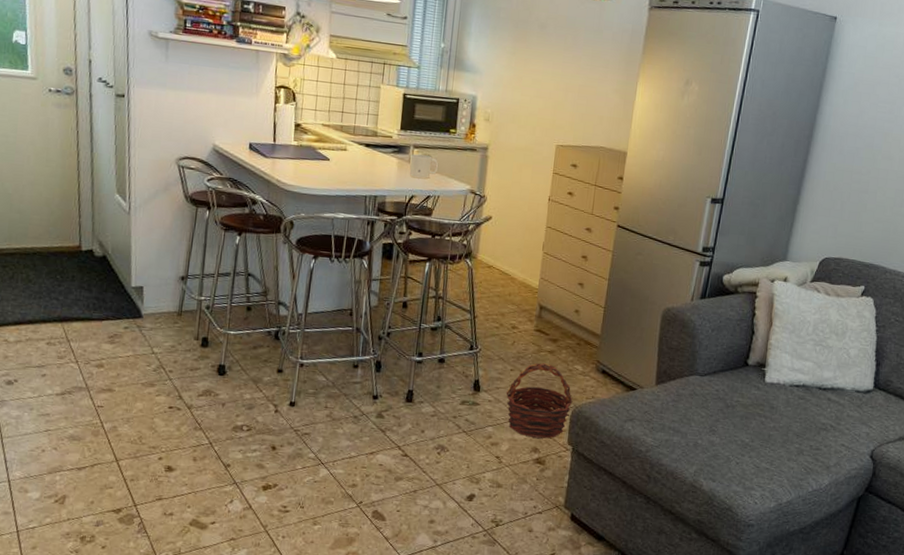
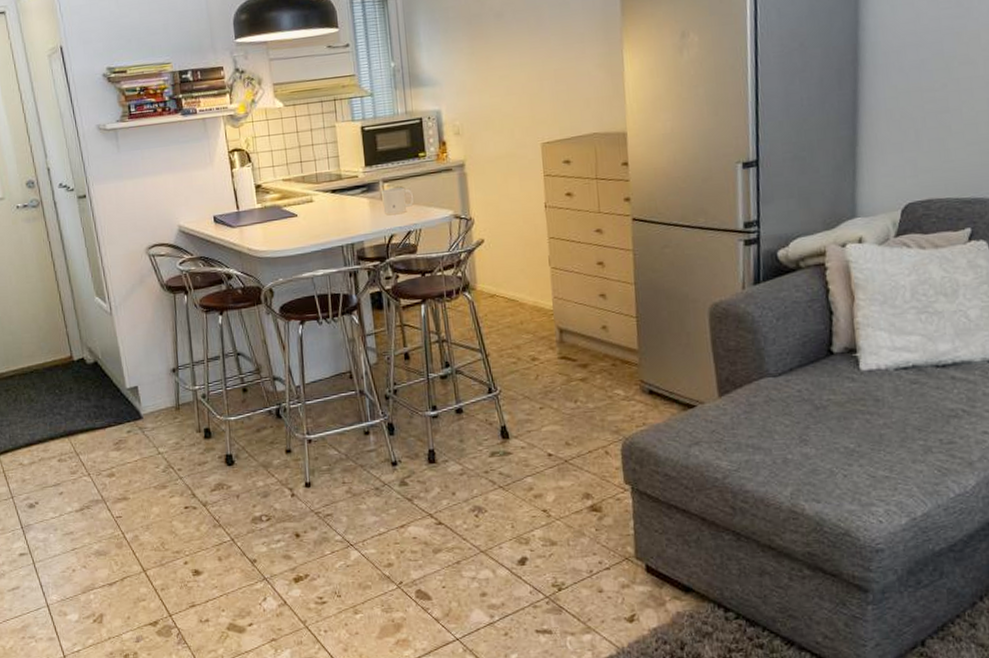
basket: present [506,363,573,439] -> none [539,394,621,483]

